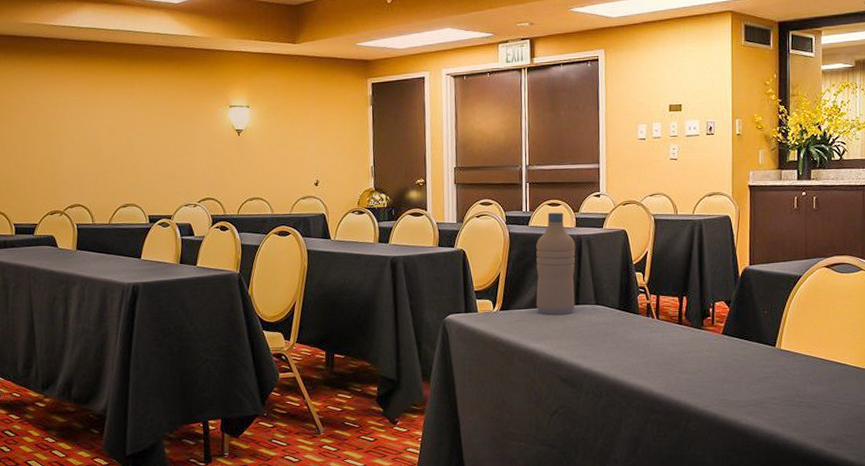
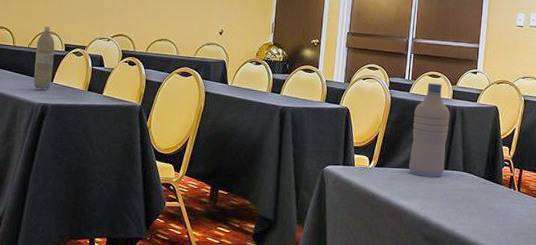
water bottle: none [117,198,140,268] -> present [34,26,55,90]

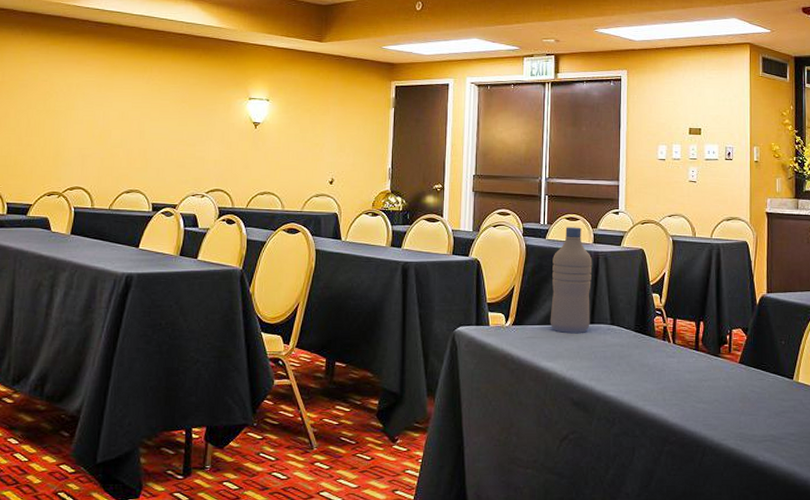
water bottle: present [34,26,55,90] -> none [116,184,140,257]

